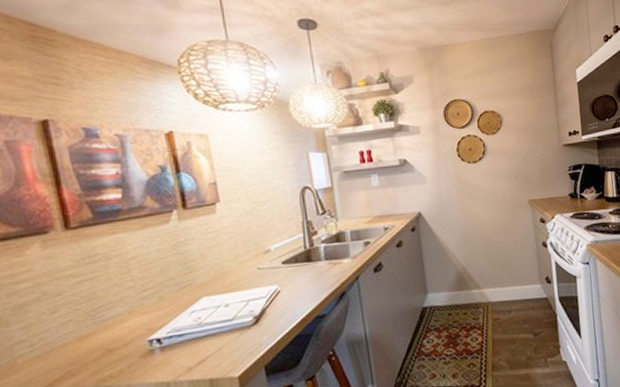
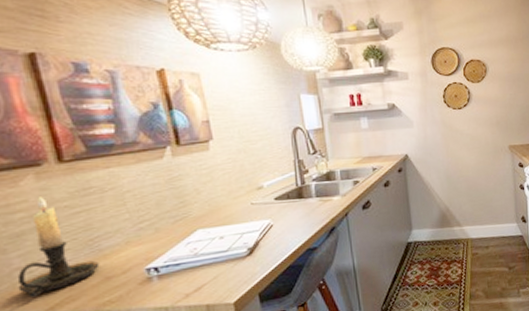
candle holder: none [18,264,101,373] -> present [17,195,100,298]

